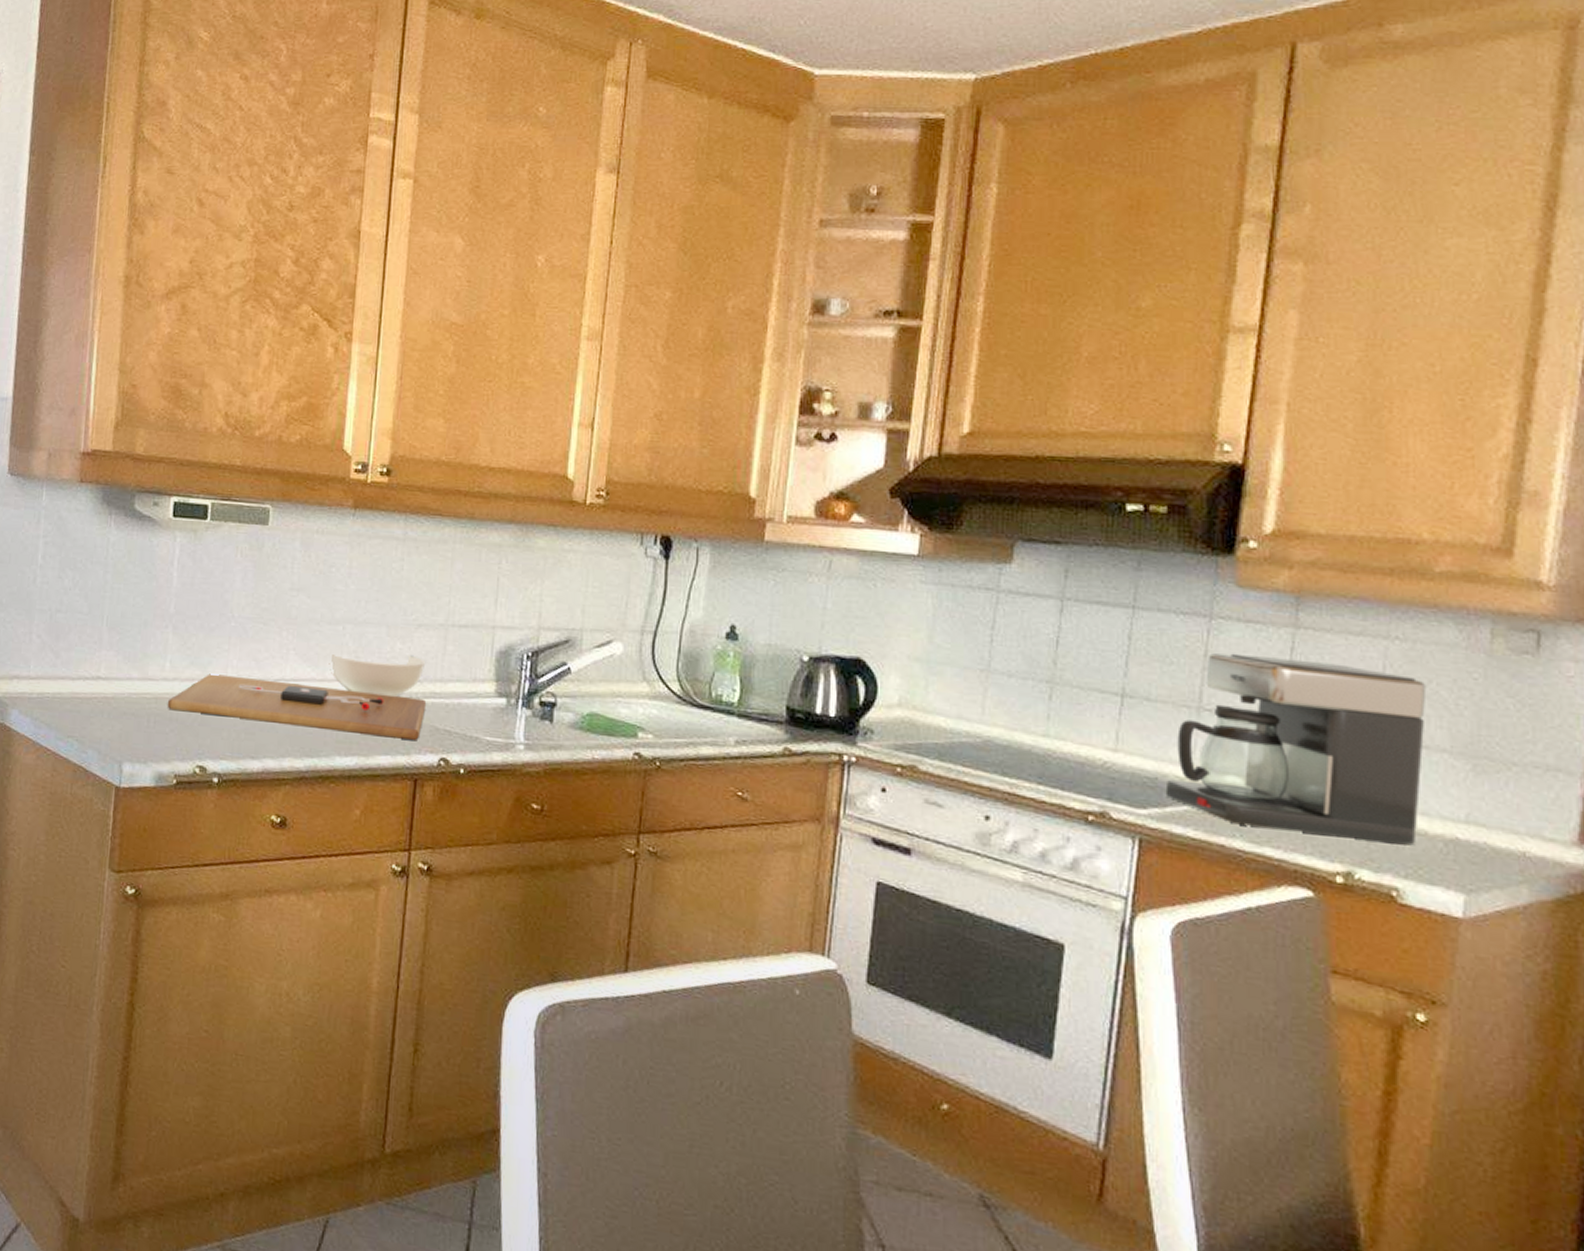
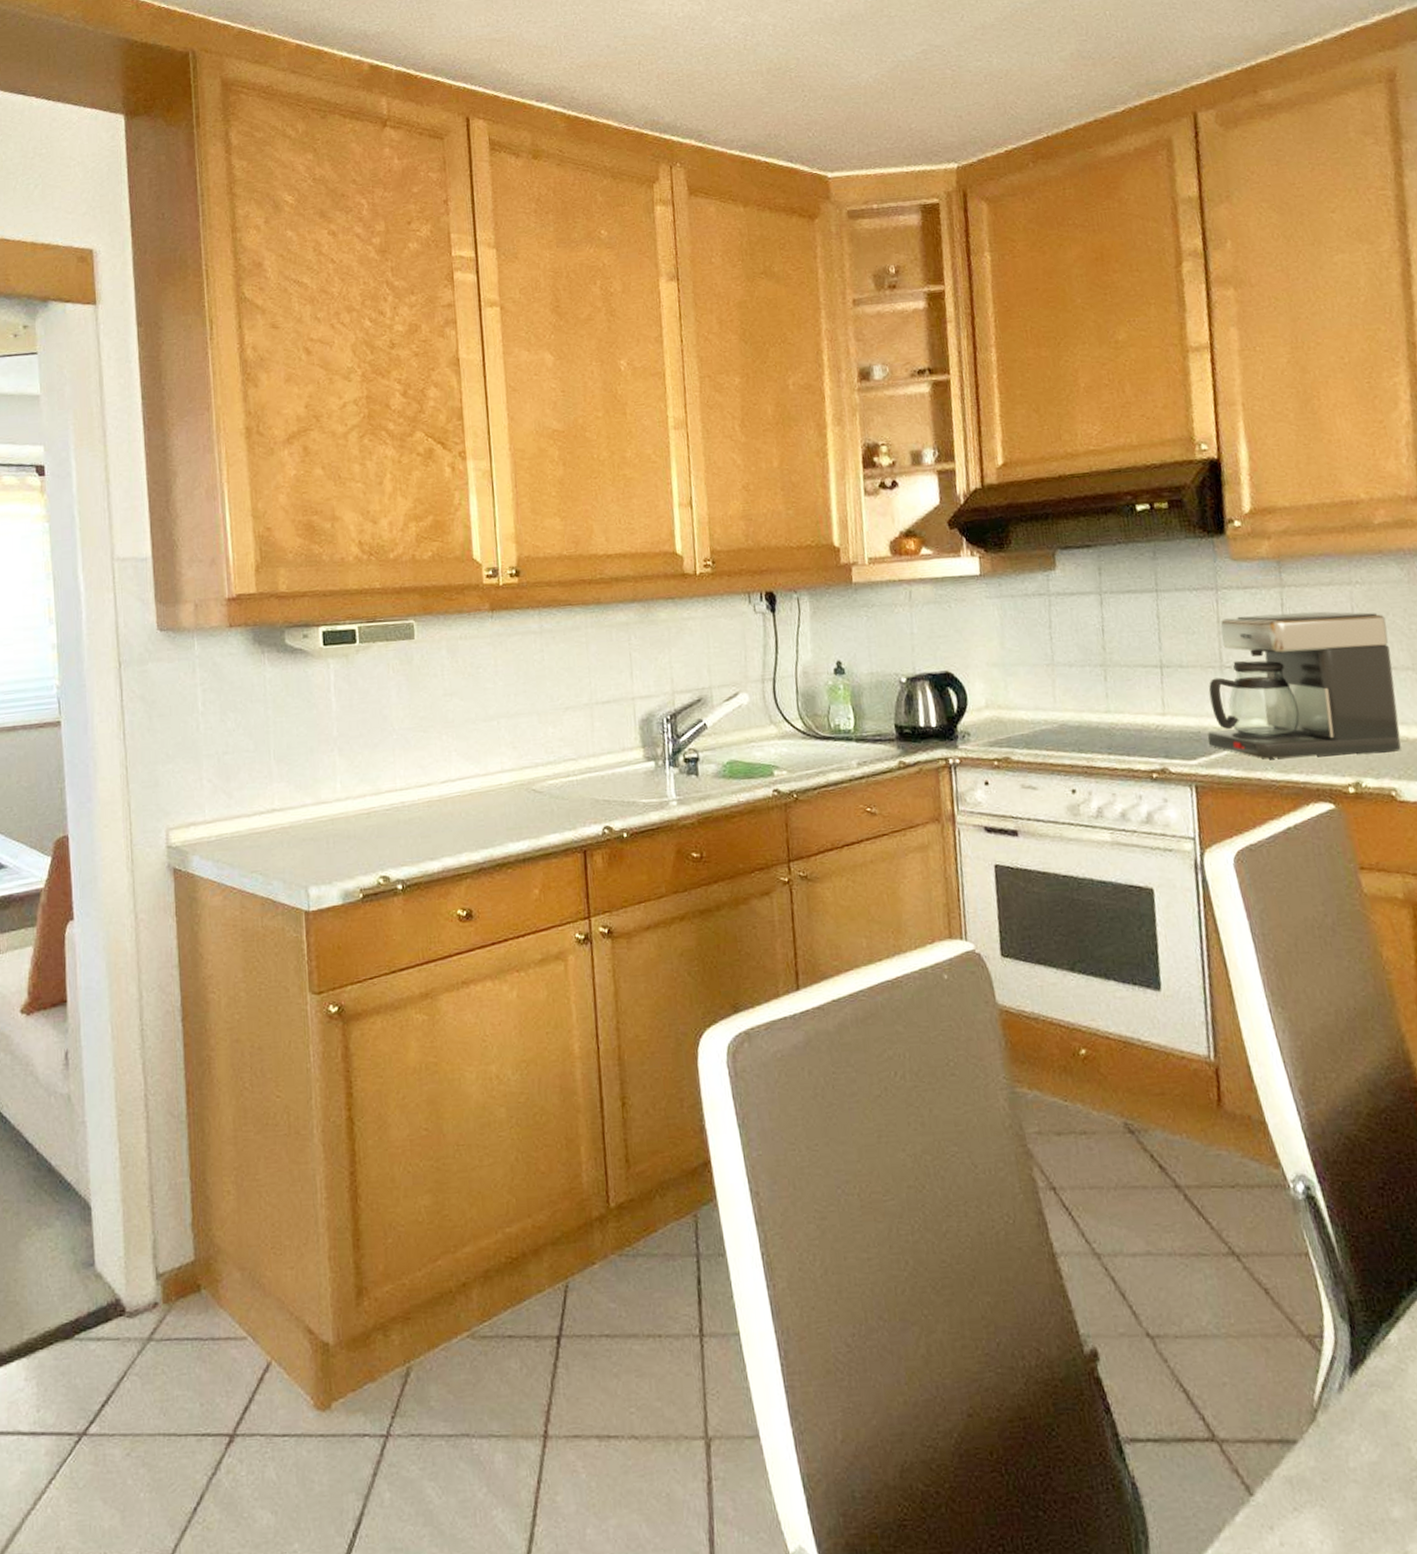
cutting board: present [167,674,427,740] -> none [343,775,584,828]
bowl: present [329,655,426,697] -> none [489,737,578,781]

